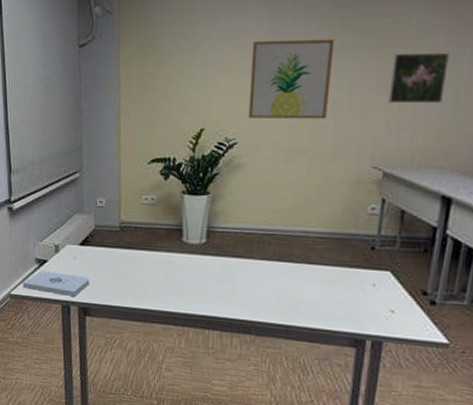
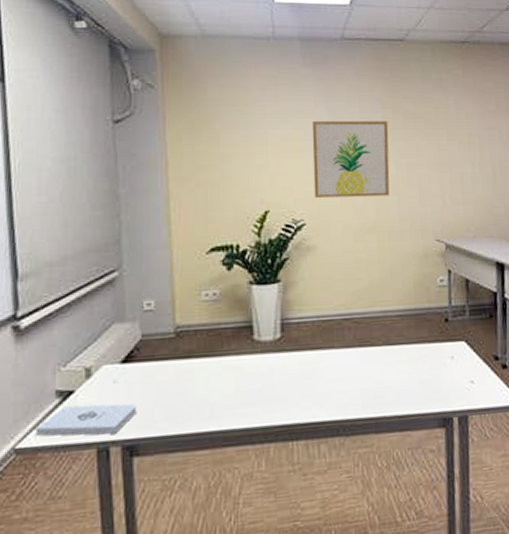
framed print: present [388,52,449,104] -> none [439,134,484,180]

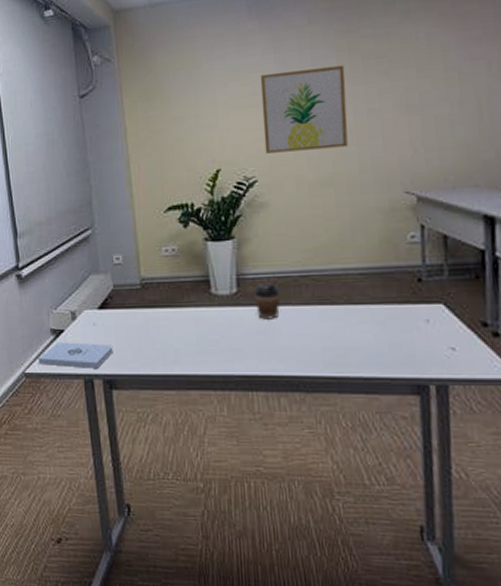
coffee cup: none [298,326,324,365] -> present [253,282,281,319]

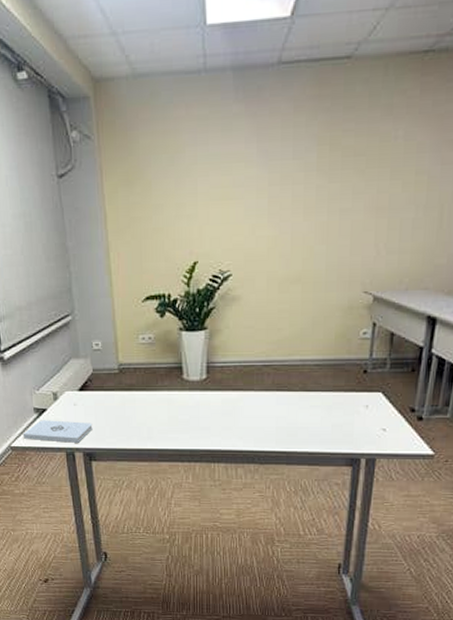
coffee cup: present [253,282,281,319] -> none [221,370,245,403]
wall art: present [260,65,348,154] -> none [241,160,324,248]

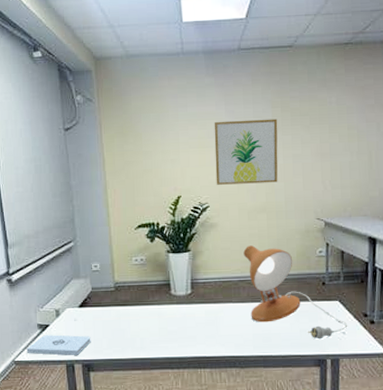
wall art: none [241,160,324,248] -> present [214,119,278,185]
desk lamp: none [270,324,390,436] -> present [243,245,348,340]

